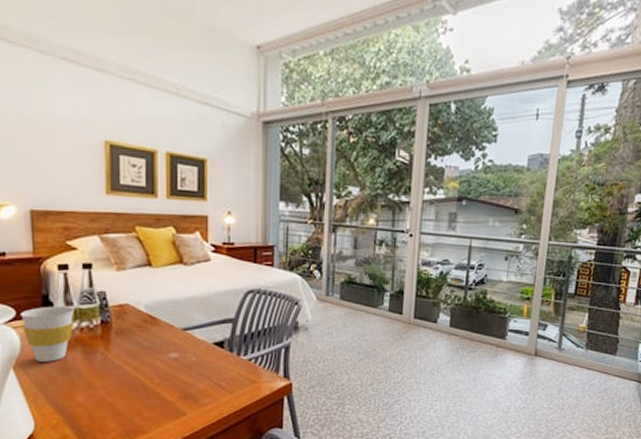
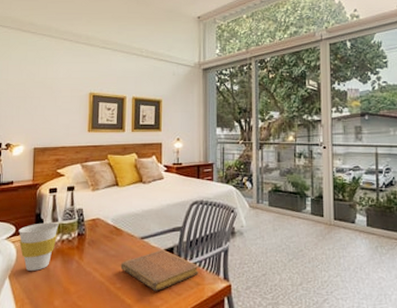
notebook: none [158,344,254,389] -> present [120,250,199,292]

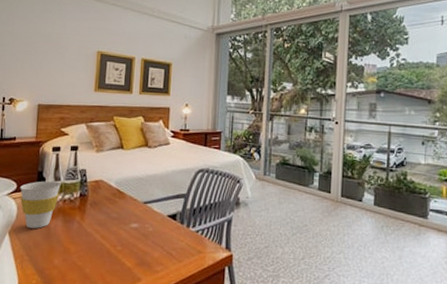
notebook: present [120,250,199,292] -> none [122,216,201,257]

